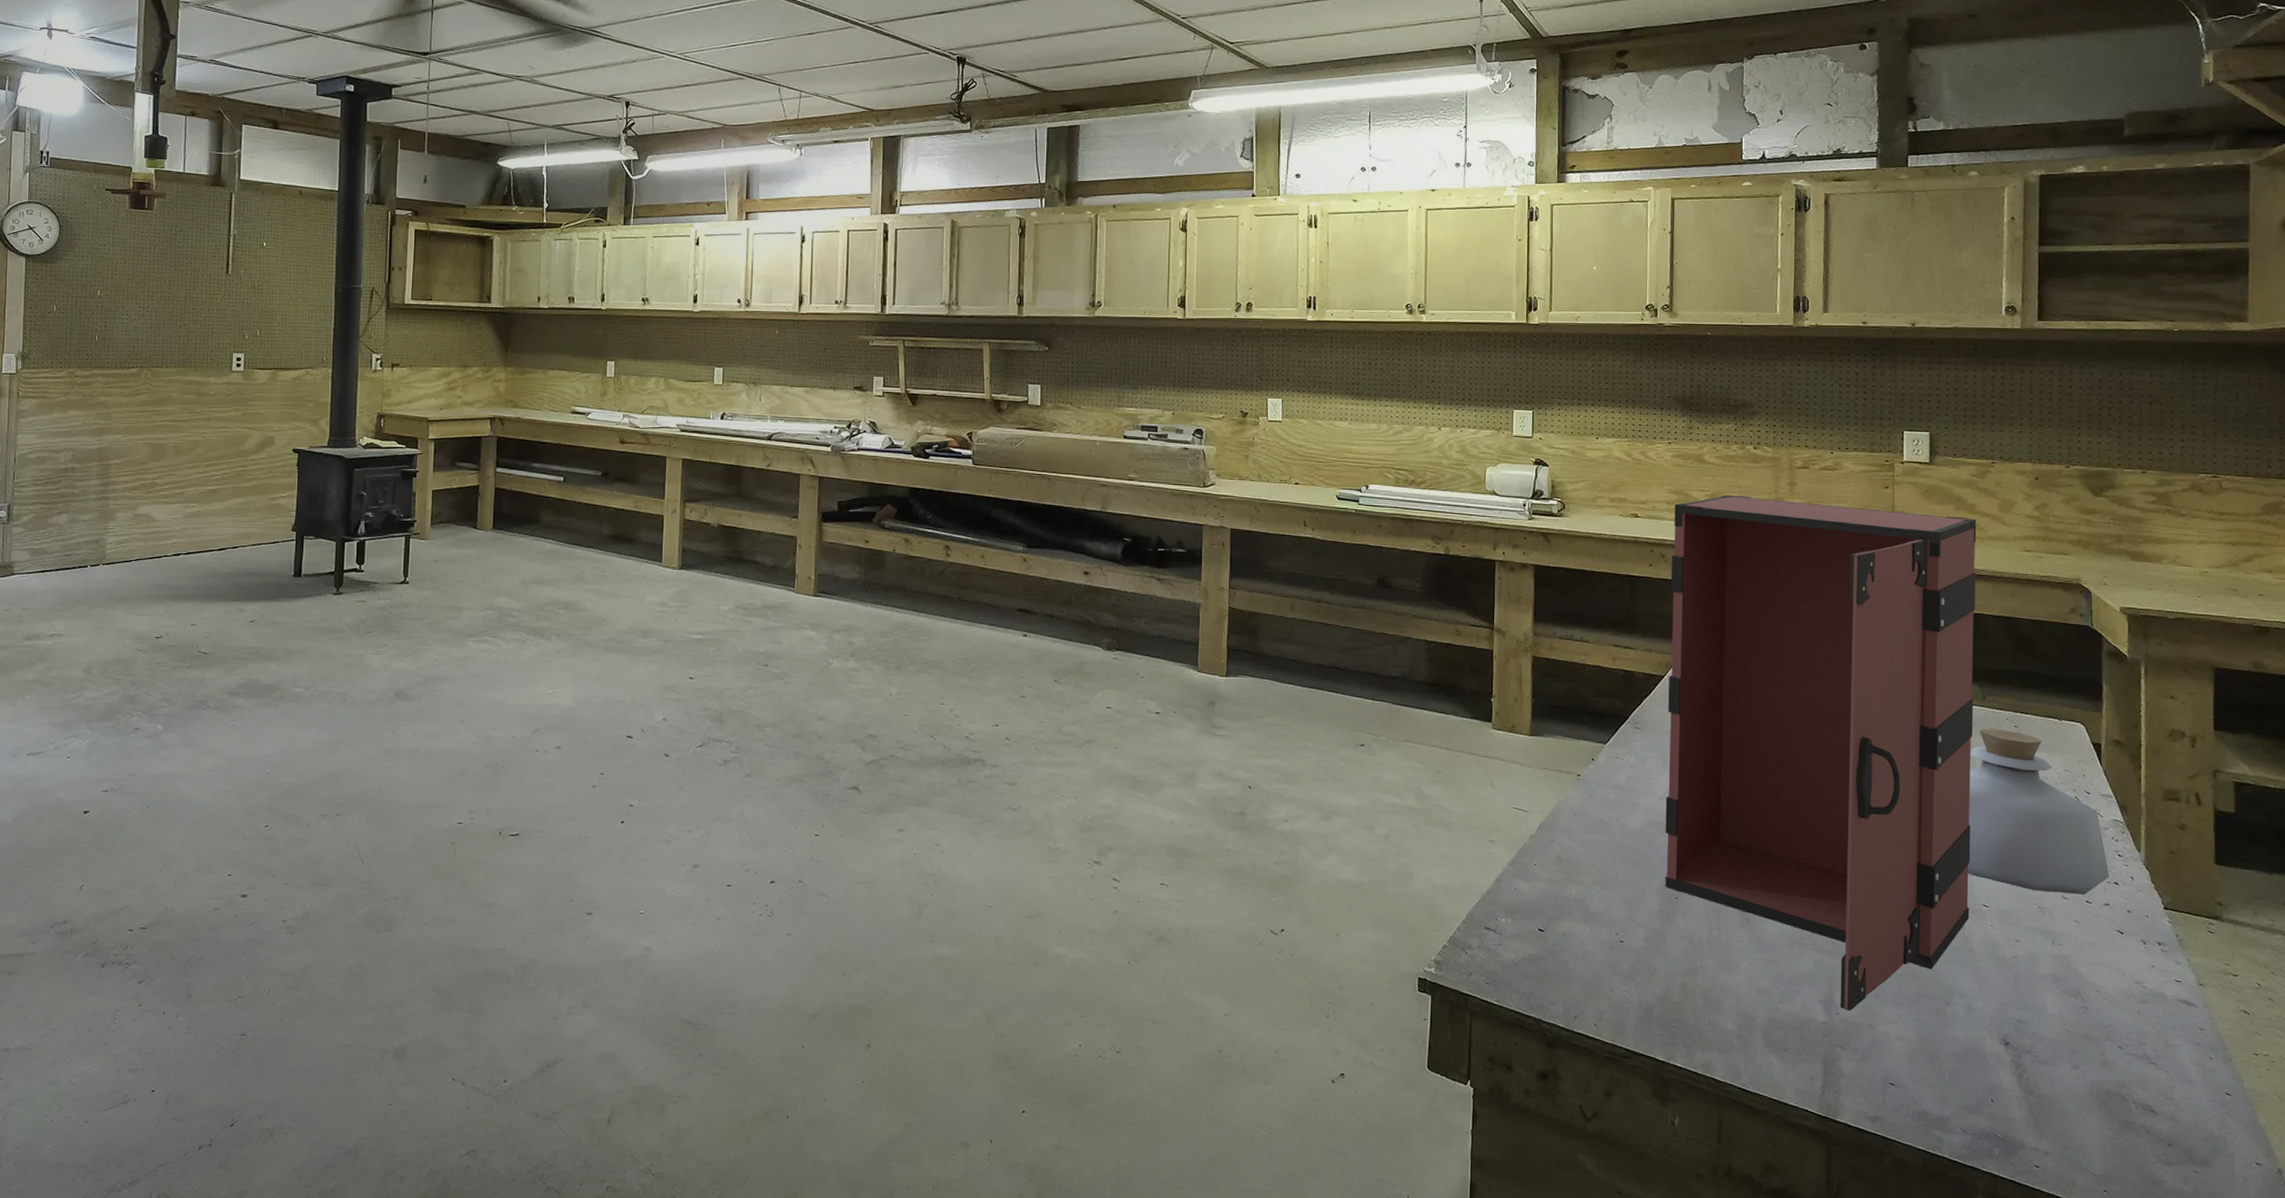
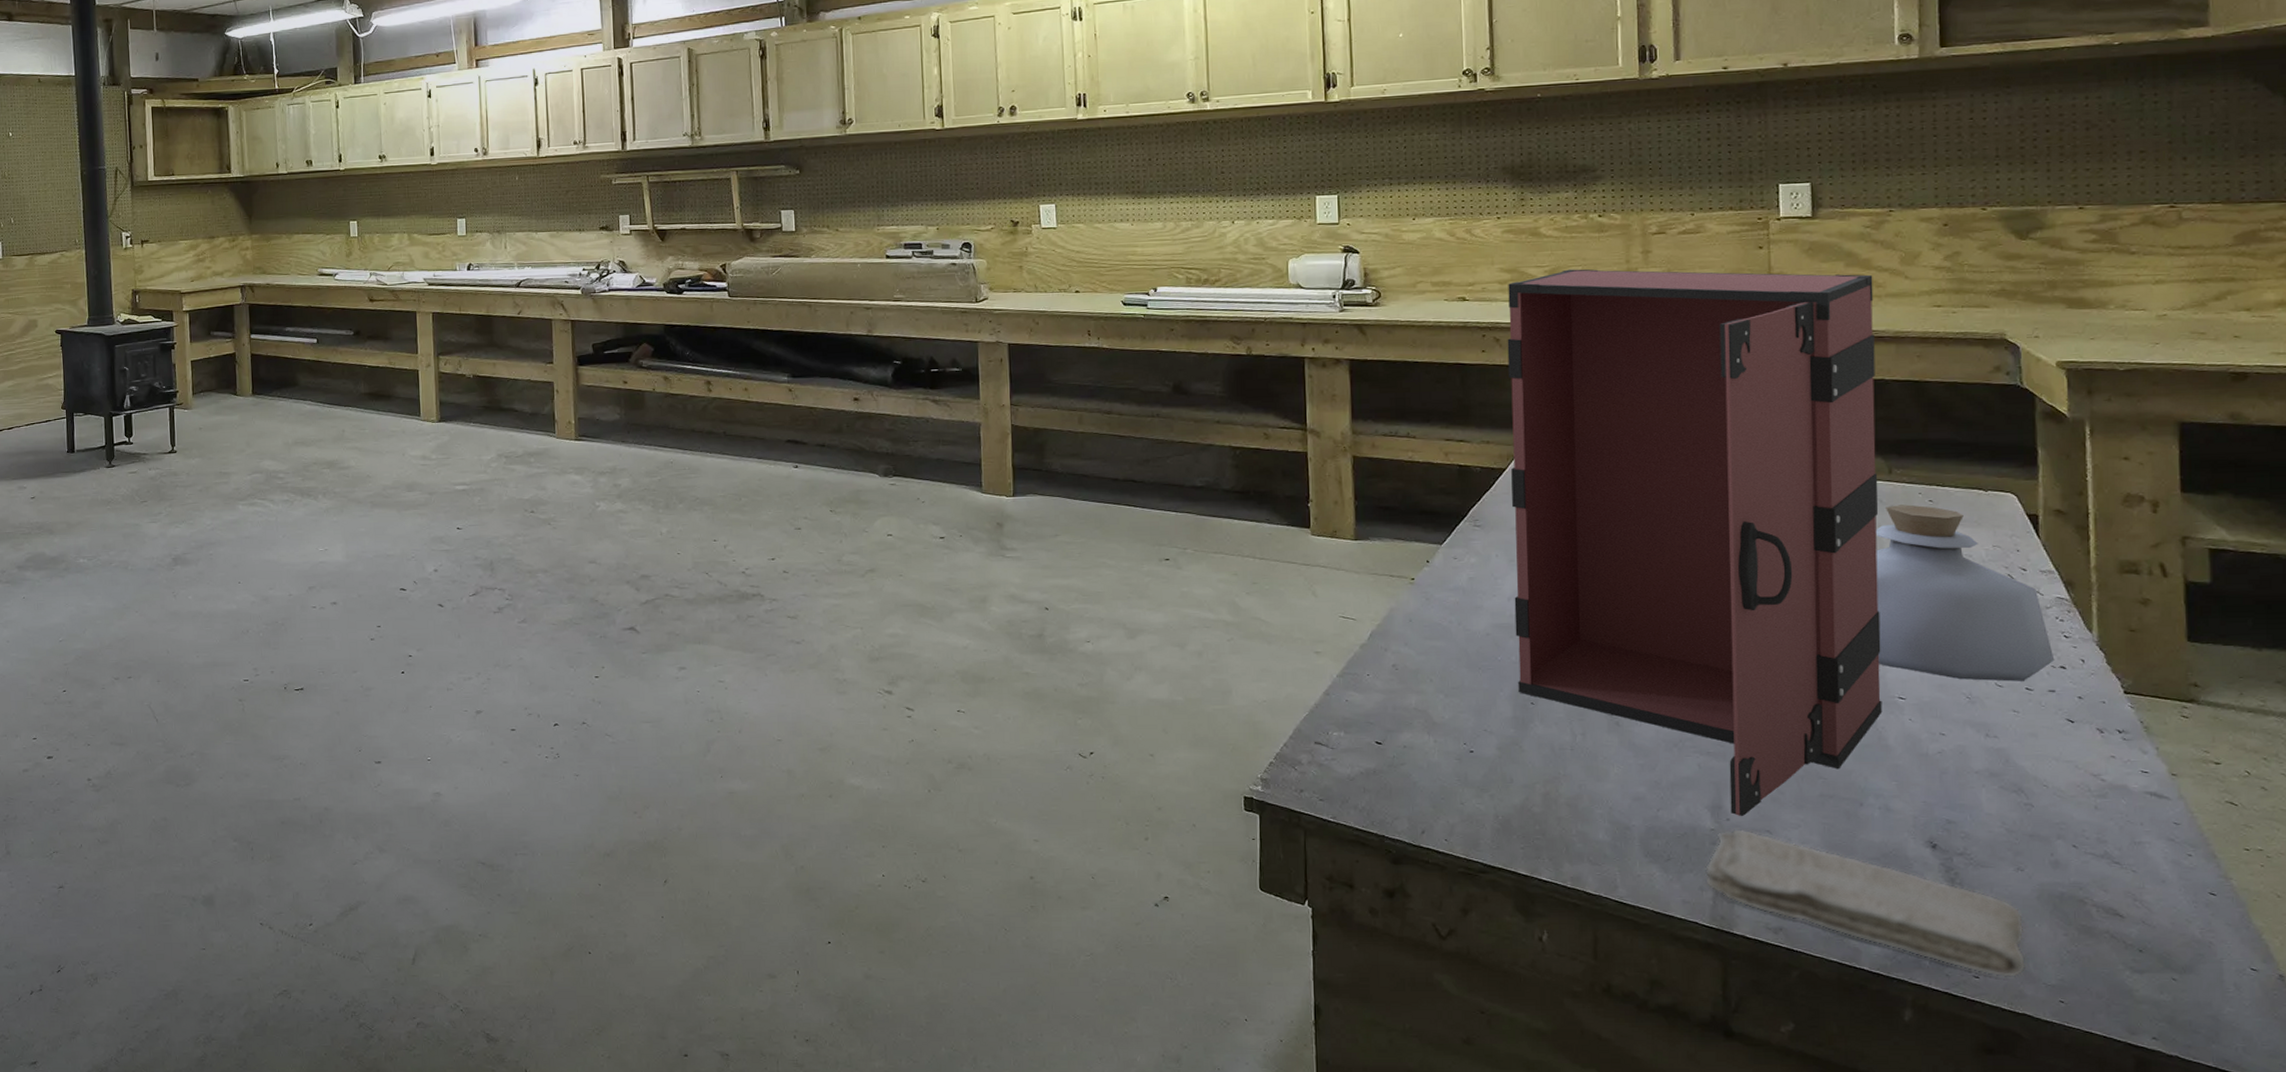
washcloth: none [1815,1022,2078,1168] -> present [1704,828,2027,978]

